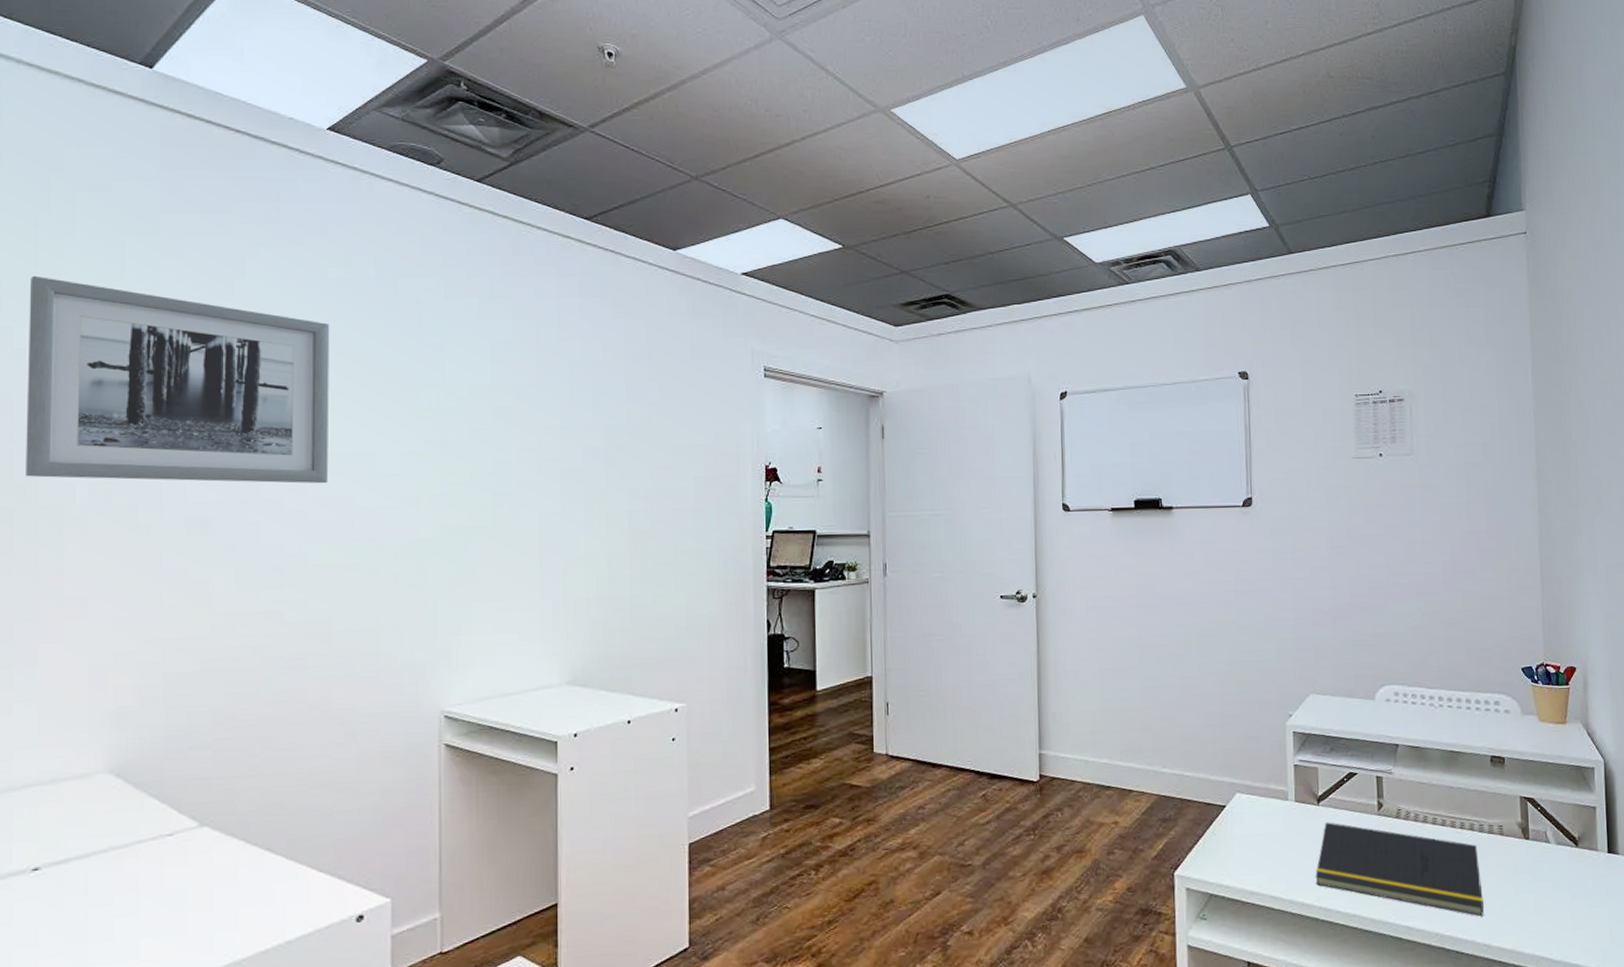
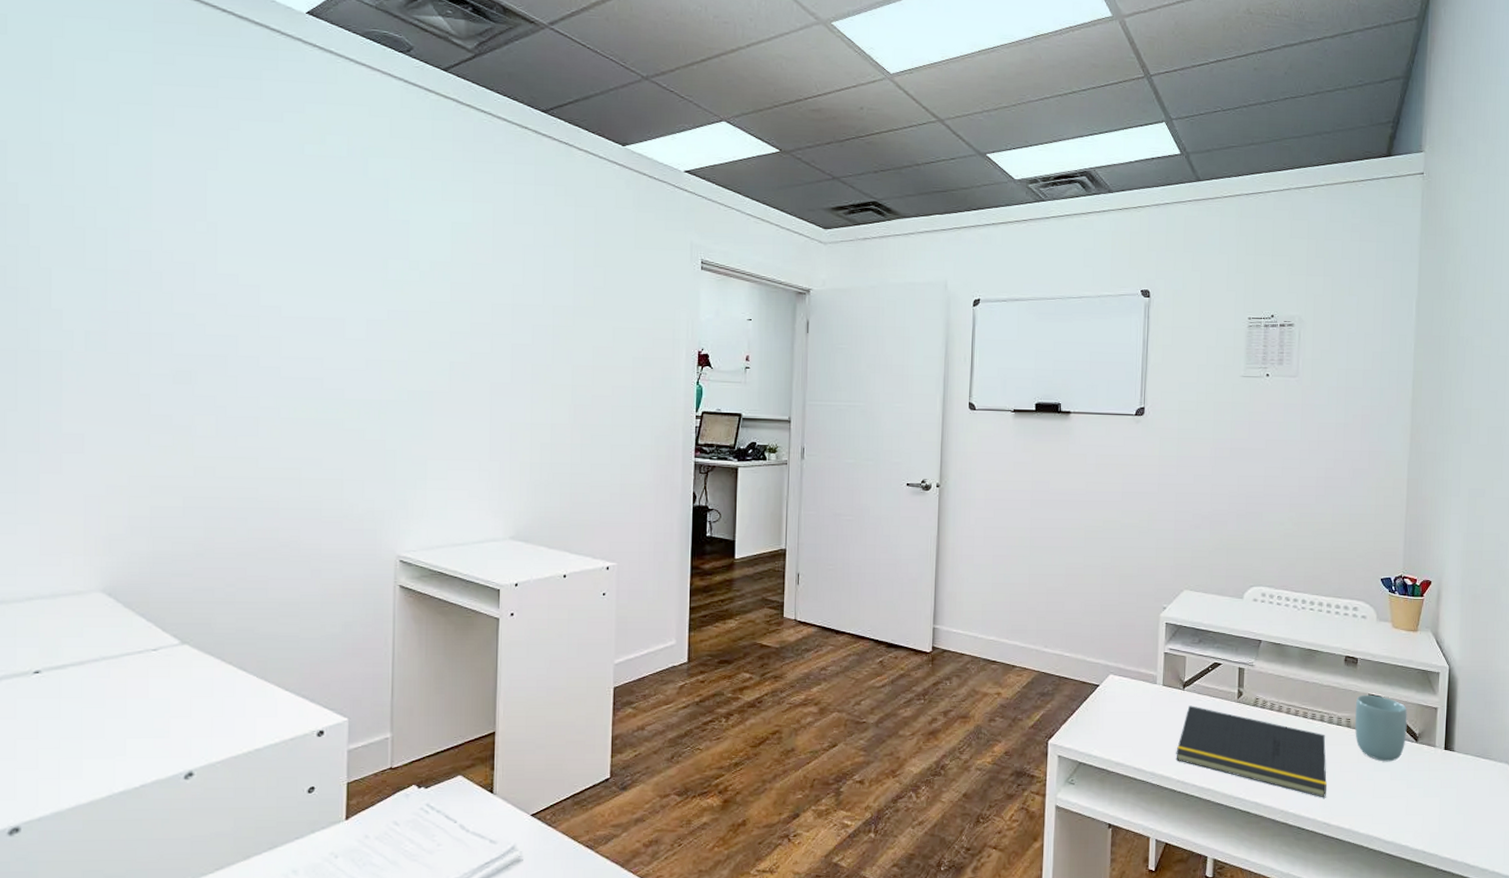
wall art: present [26,275,330,484] -> none [29,136,305,344]
cup: none [1506,797,1565,871] -> present [1354,694,1408,762]

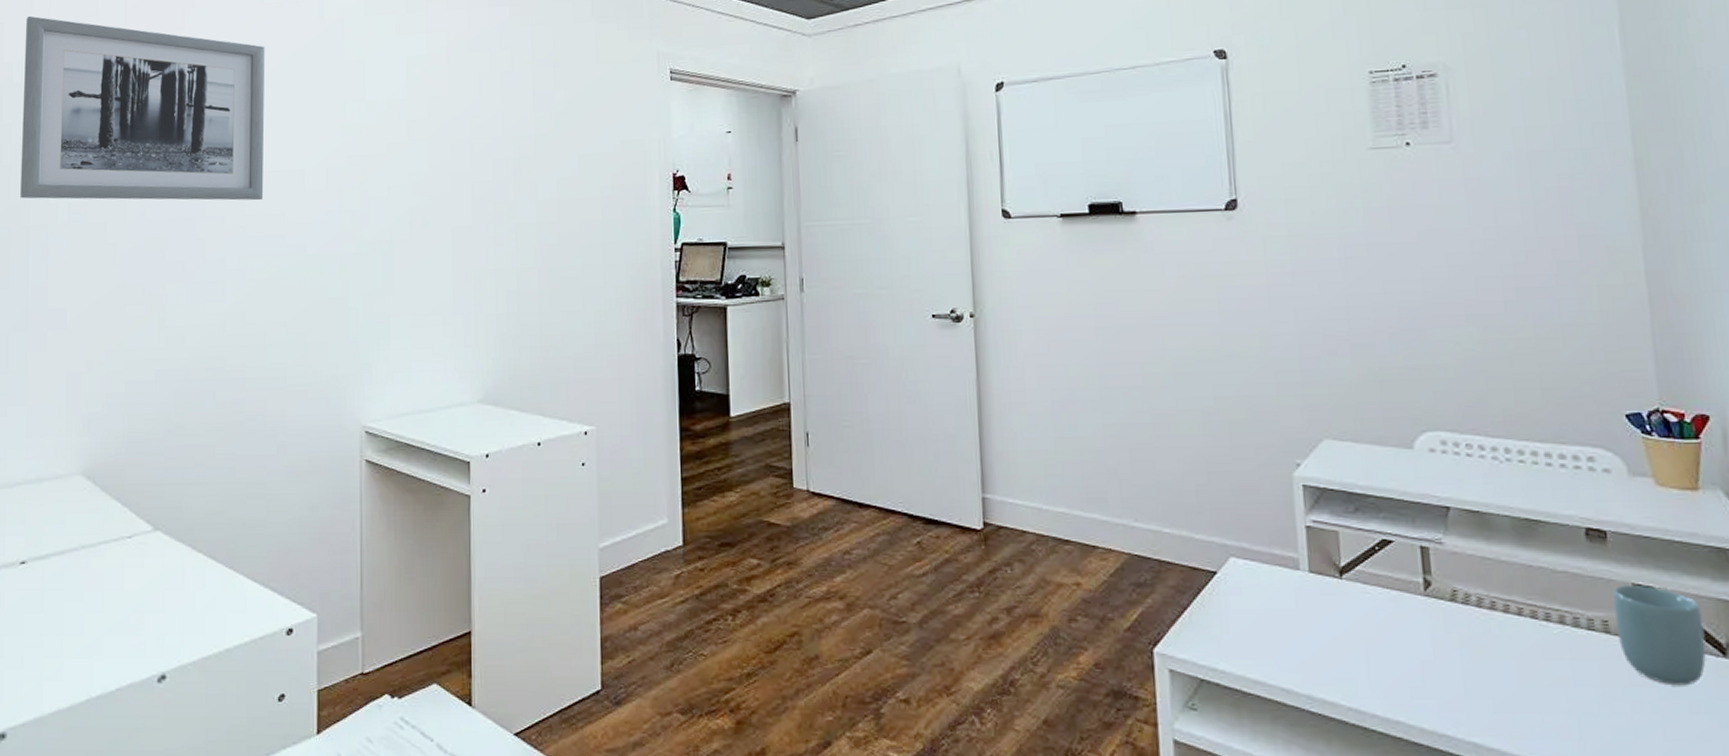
wall art: none [29,136,305,344] -> present [20,15,265,201]
notepad: present [1176,706,1327,798] -> none [1340,600,1586,739]

